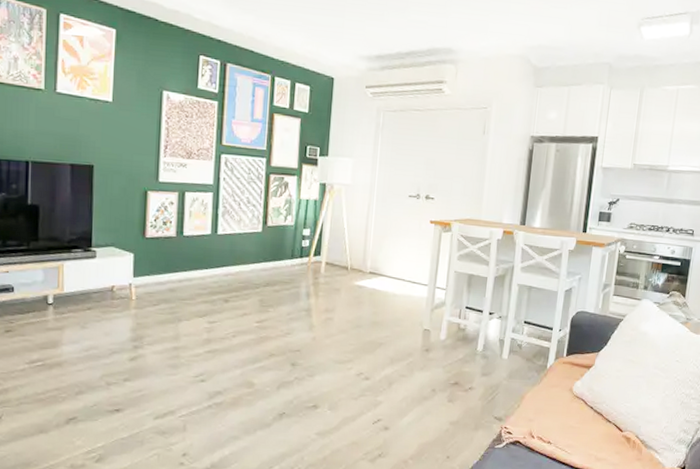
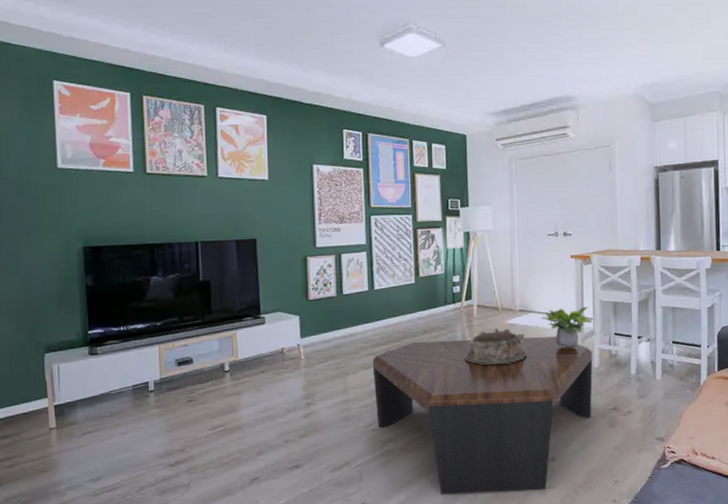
coffee table: none [207,293,441,458] -> present [372,336,593,495]
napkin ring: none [306,288,373,327] -> present [464,327,528,366]
potted plant: none [392,275,445,318] -> present [542,307,593,349]

